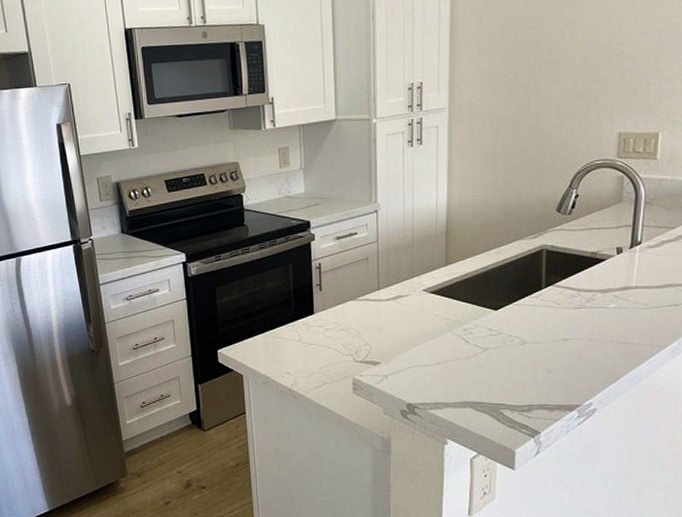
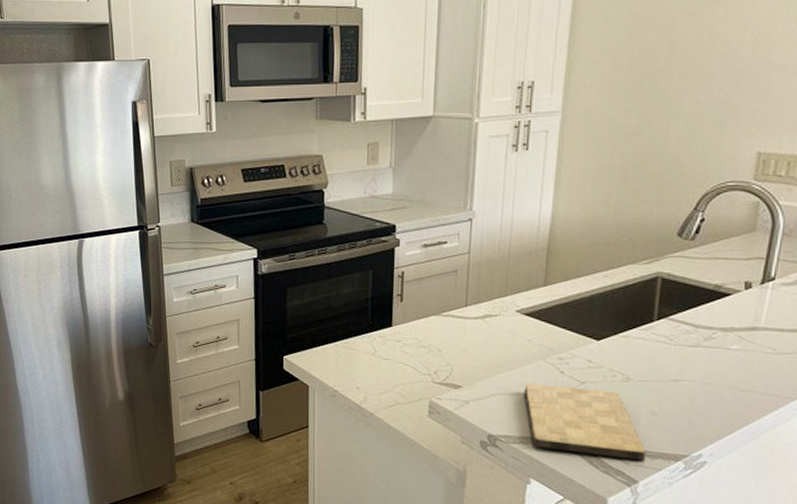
cutting board: none [435,354,546,414] -> present [524,383,647,461]

